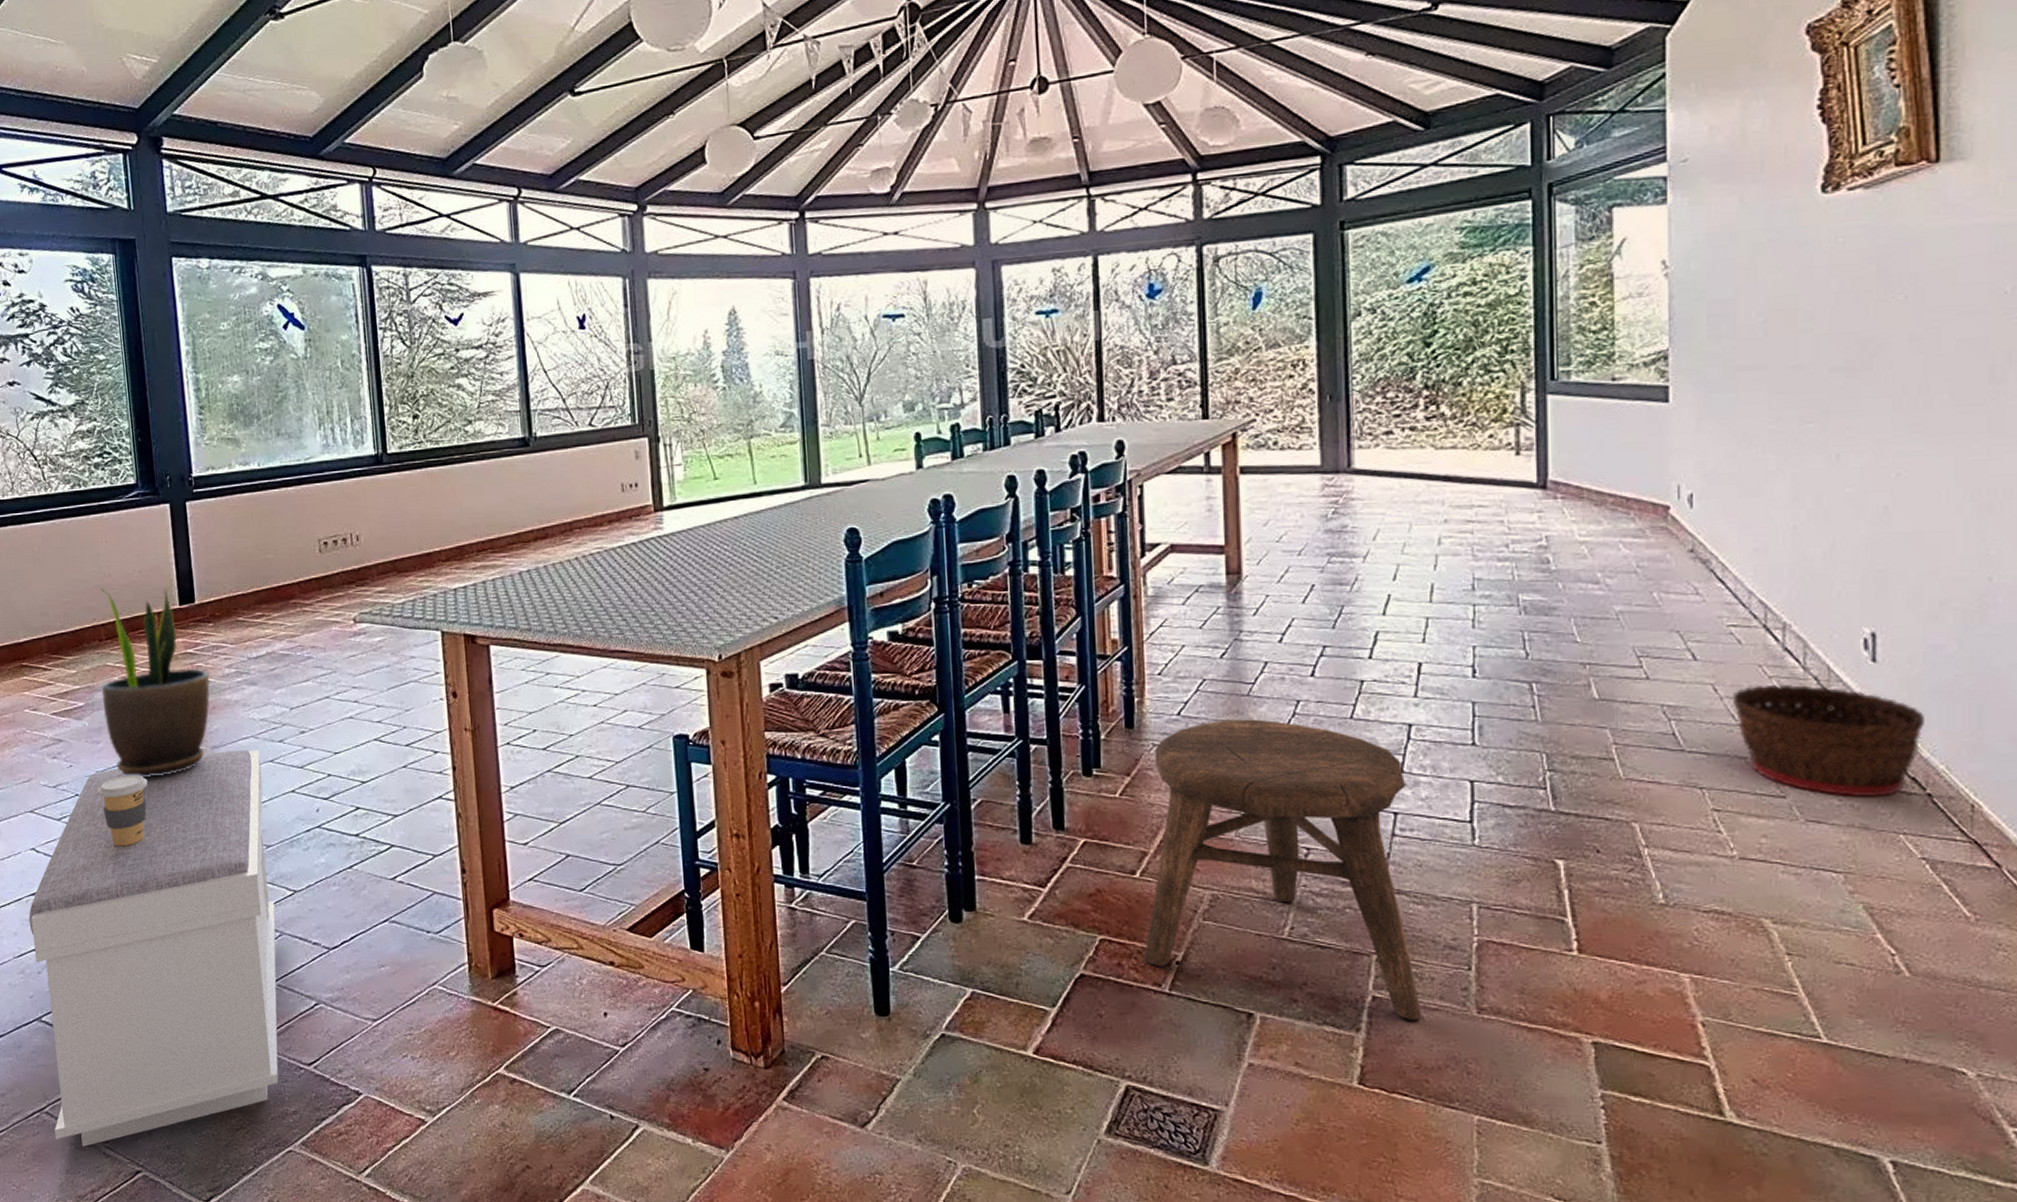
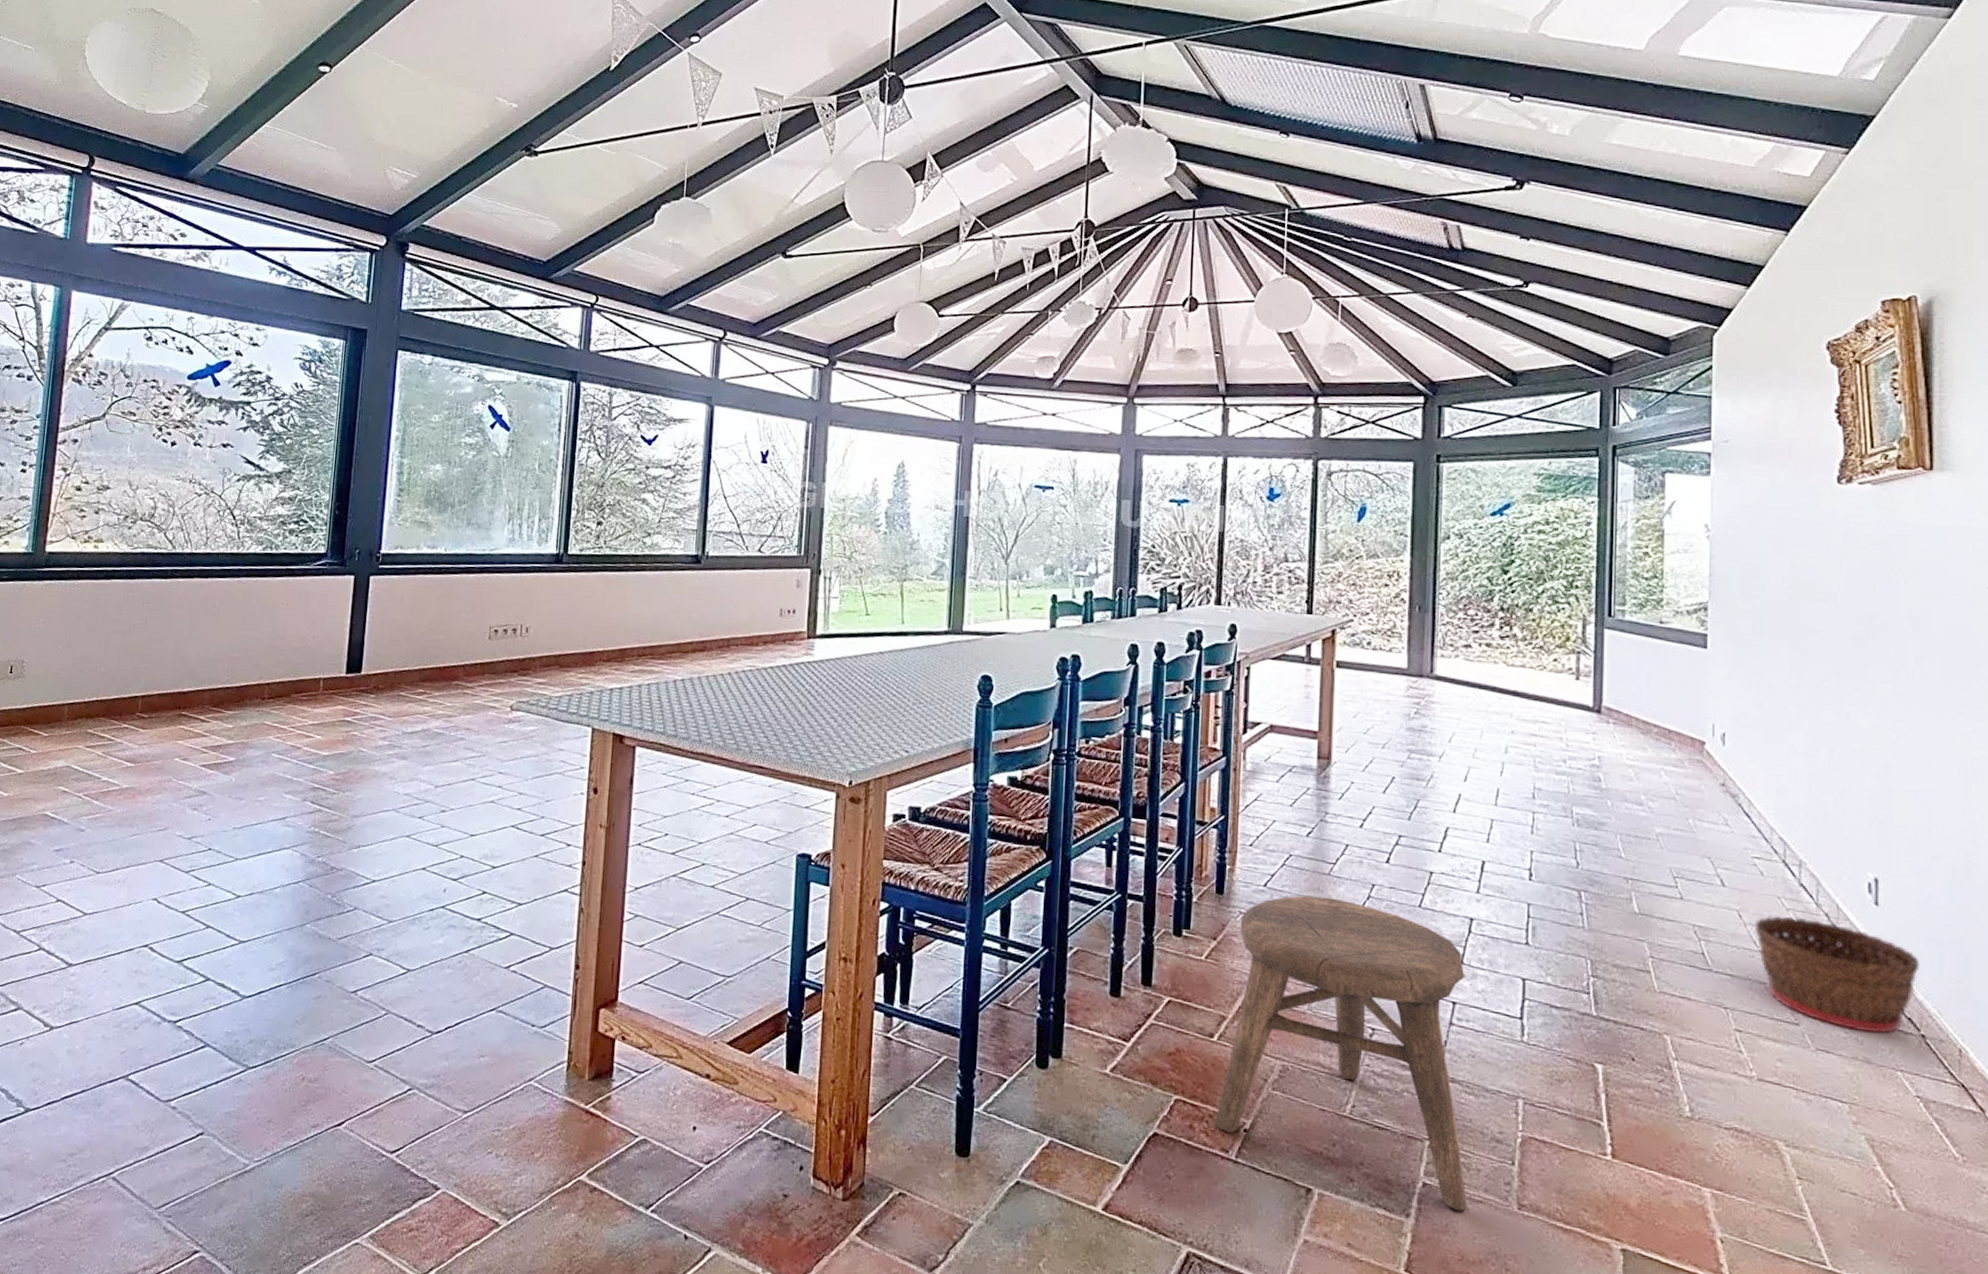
bench: present [28,749,279,1147] -> none [117,821,398,1219]
coffee cup: present [97,775,148,847] -> none [231,834,283,907]
potted plant: present [100,588,210,777] -> none [252,648,363,839]

